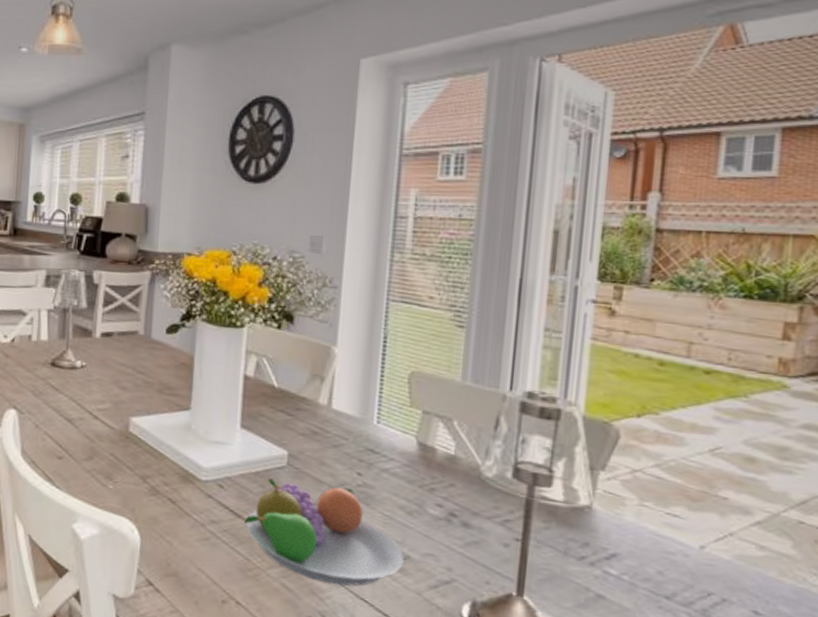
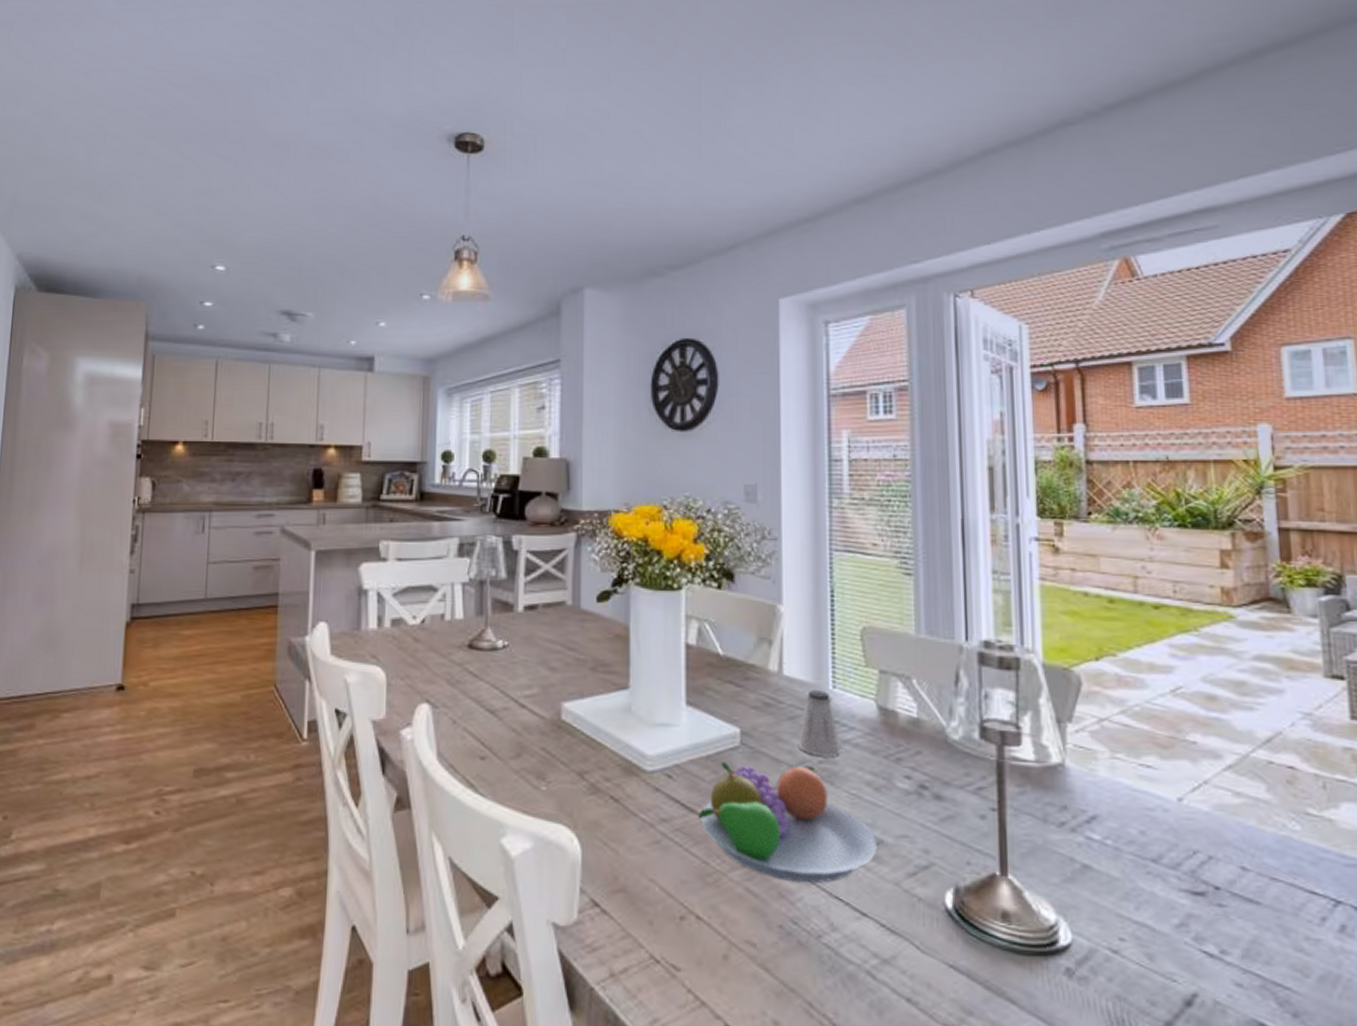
saltshaker: none [340,423,380,482] -> present [798,690,841,757]

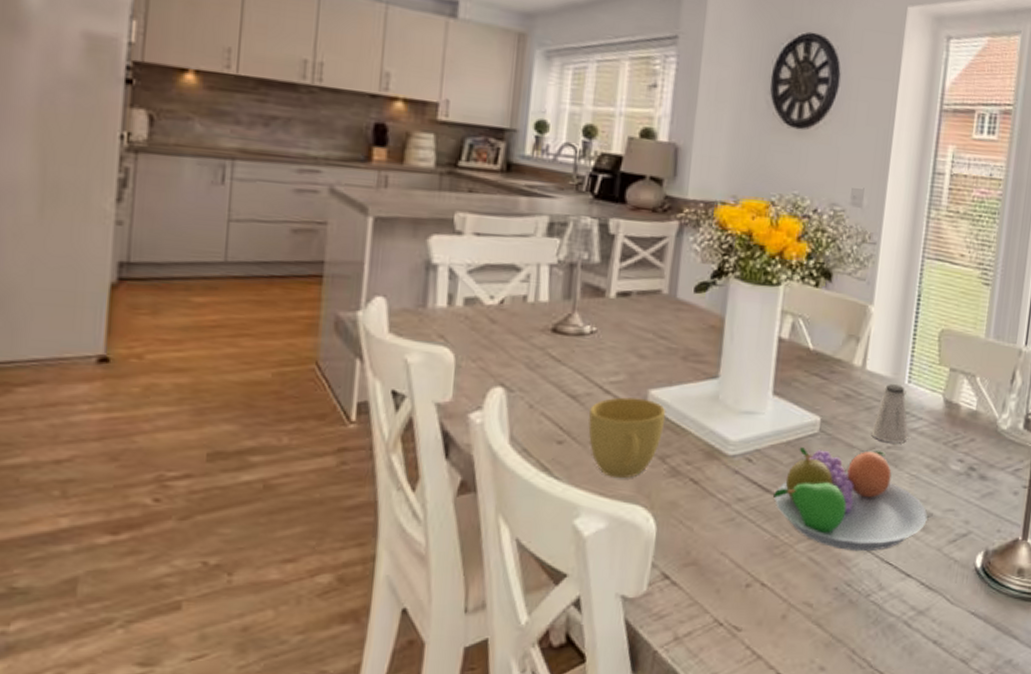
cup: none [506,711,581,796] -> present [587,397,666,479]

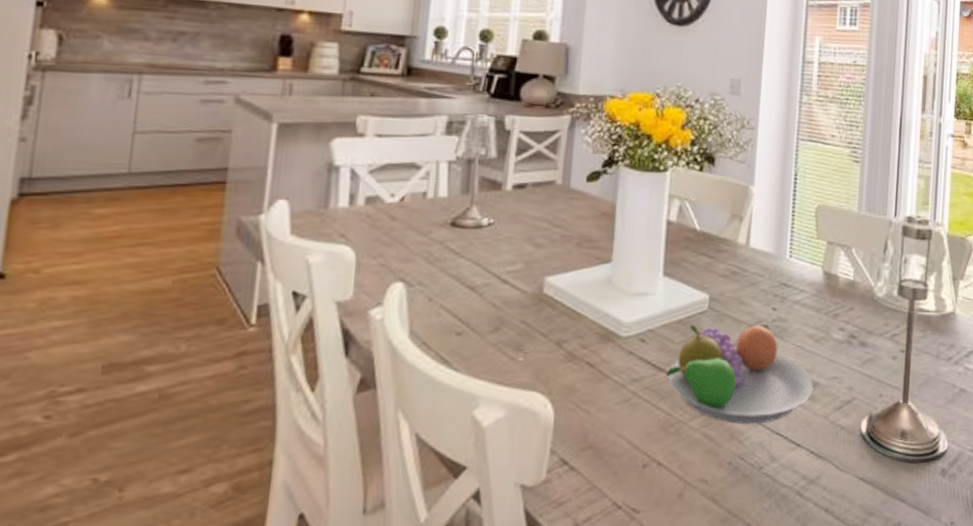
cup: present [587,397,666,479] -> none [486,286,562,367]
saltshaker: present [871,384,909,443] -> none [757,260,792,316]

